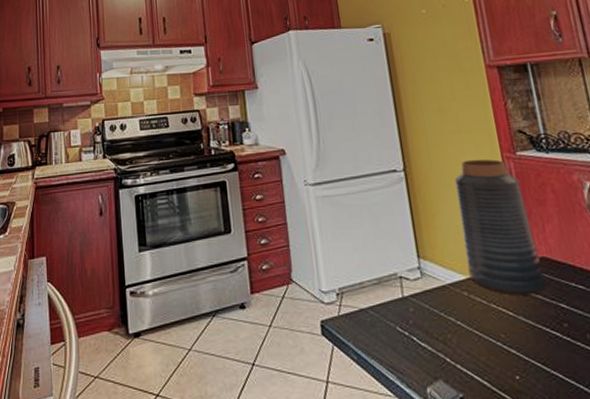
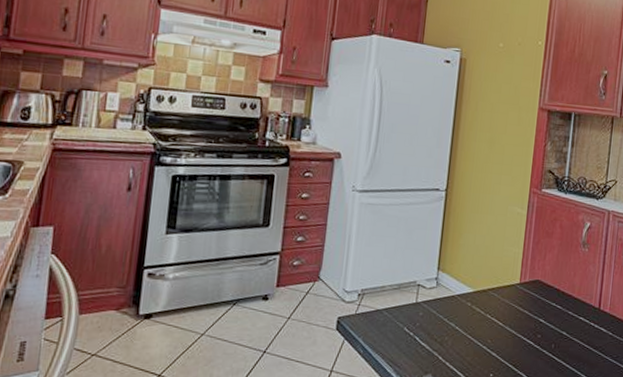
vase: present [455,159,547,296] -> none [475,189,538,310]

